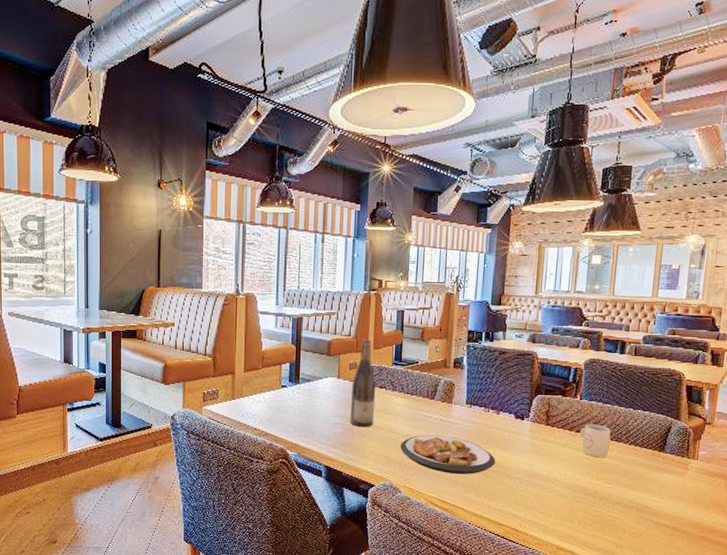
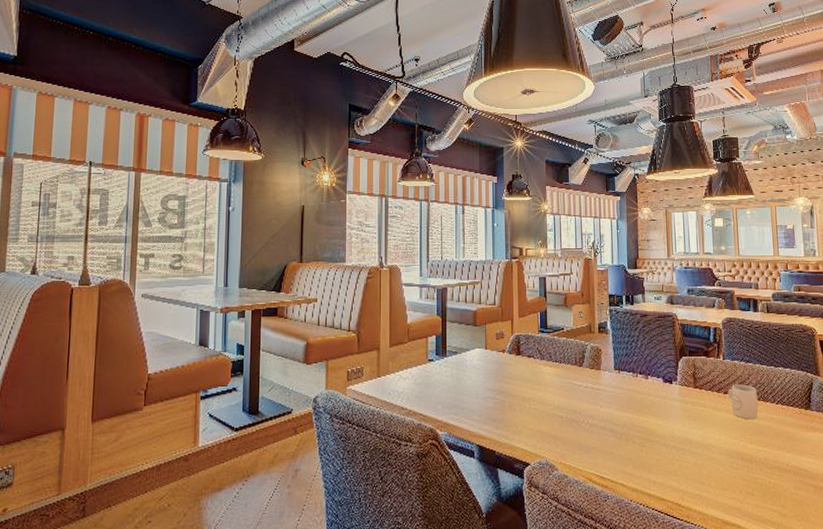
wine bottle: present [349,339,376,427] -> none [499,308,525,400]
plate: present [400,434,496,474] -> none [553,404,650,446]

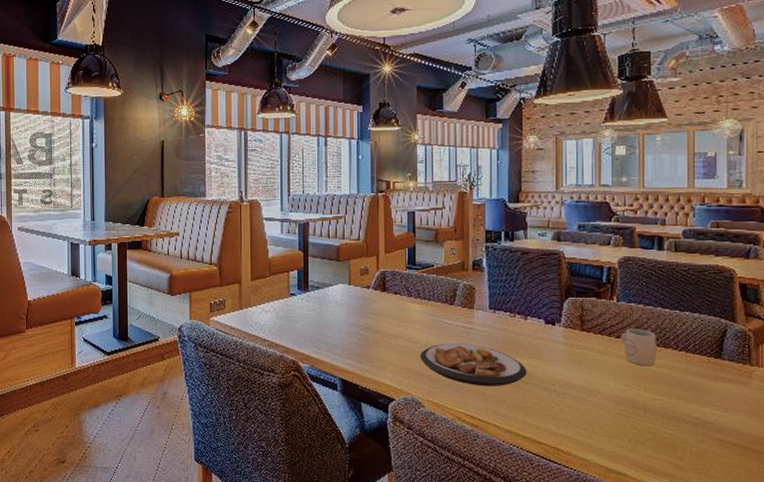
plate: none [553,404,650,446] -> present [420,343,527,386]

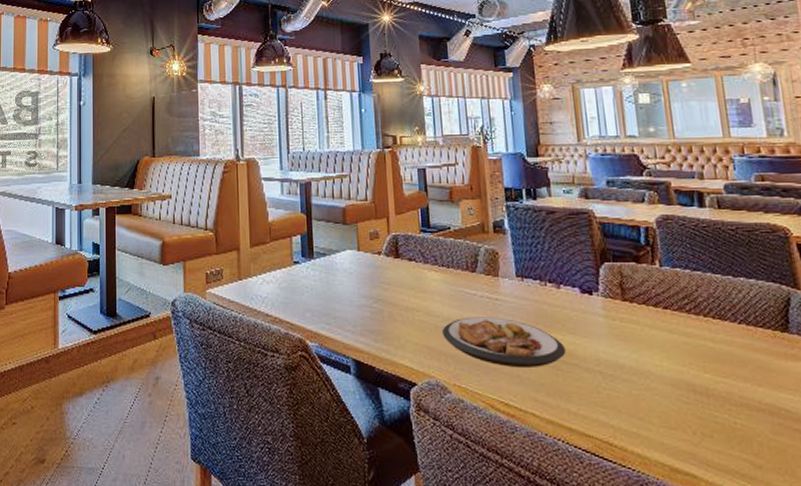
mug: present [621,328,656,367] -> none [669,297,713,343]

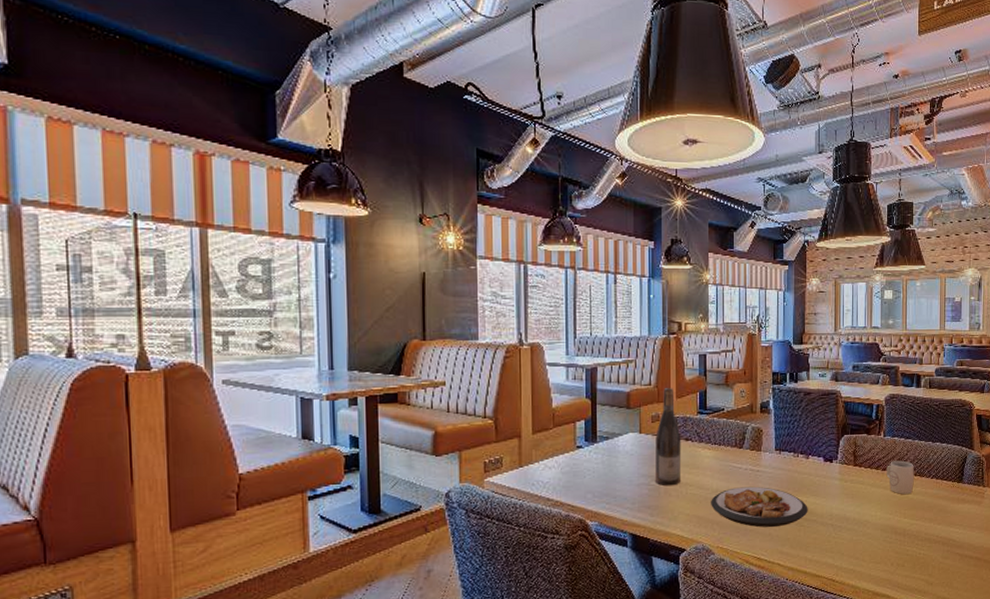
wine bottle: none [375,204,407,309] -> present [654,388,682,485]
mug: none [669,297,713,343] -> present [886,460,914,495]

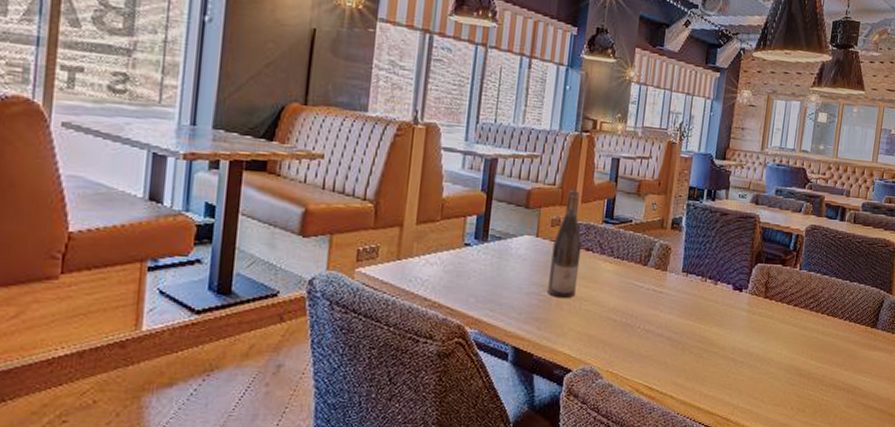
plate: present [711,486,808,528] -> none [605,308,710,355]
mug: present [886,460,914,495] -> none [797,297,828,335]

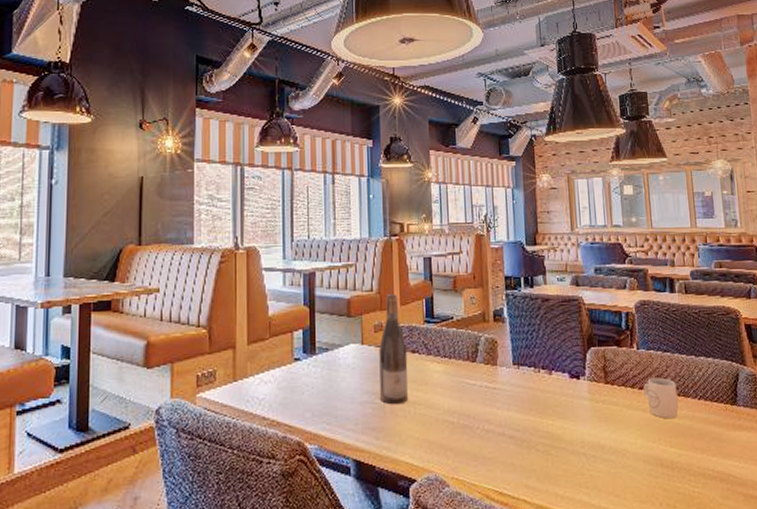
mug: none [797,297,828,335] -> present [643,377,679,419]

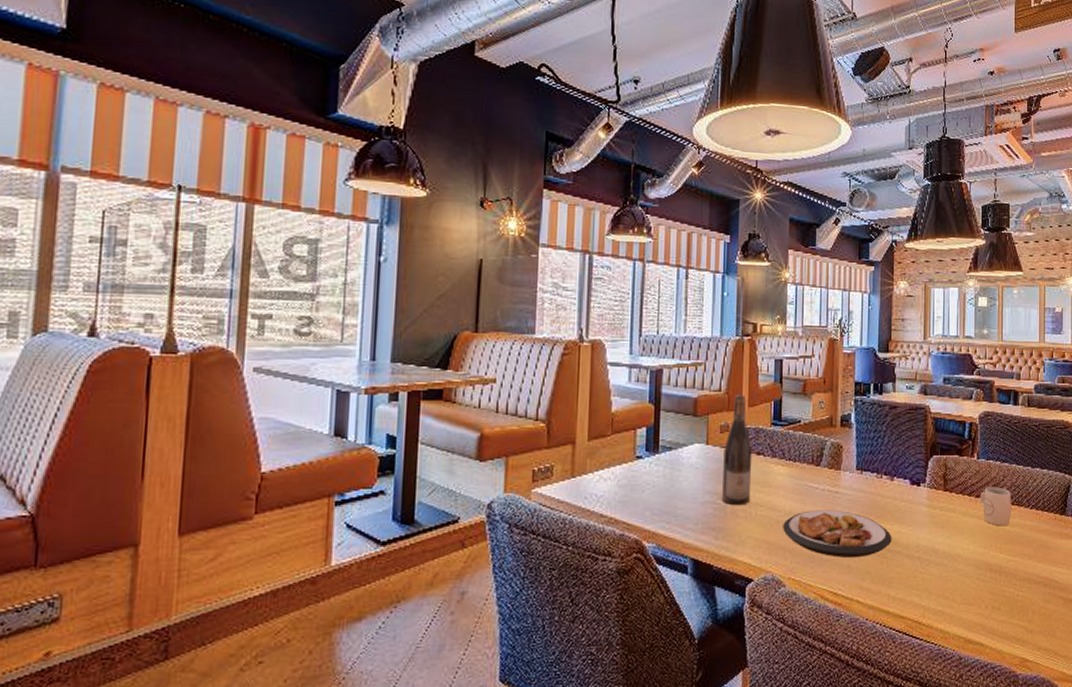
plate: none [443,406,555,455] -> present [783,510,892,558]

